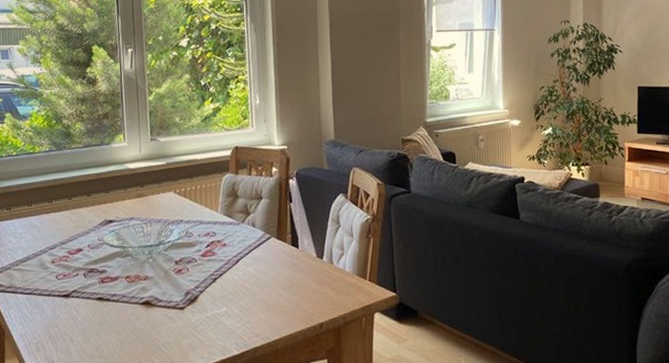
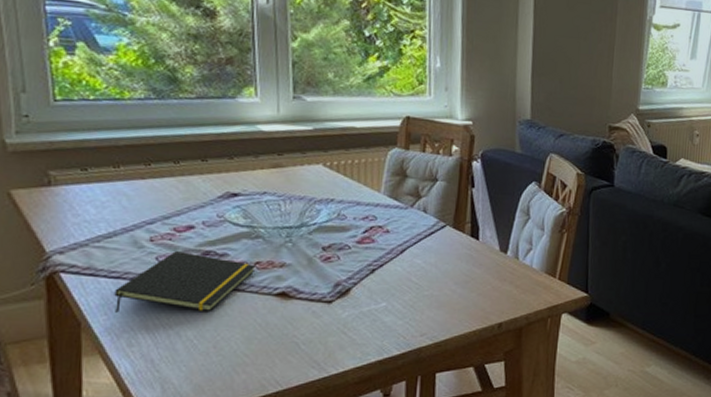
notepad: none [28,270,127,323] -> present [114,251,256,313]

